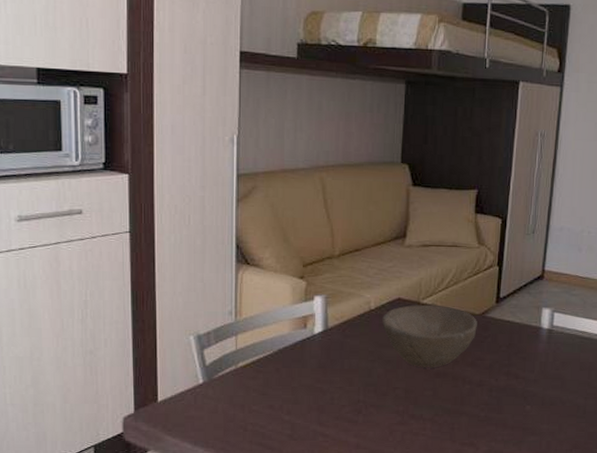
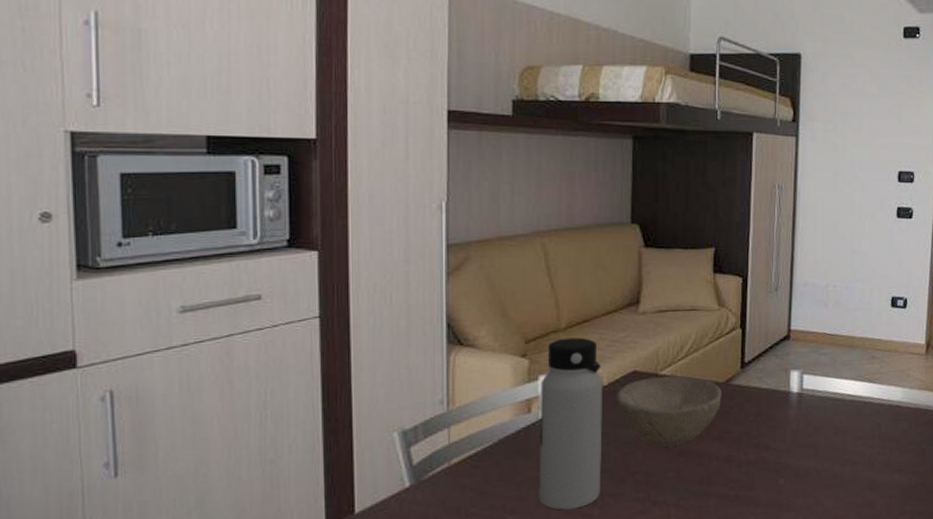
water bottle: none [311,264,371,415] -> present [539,337,603,510]

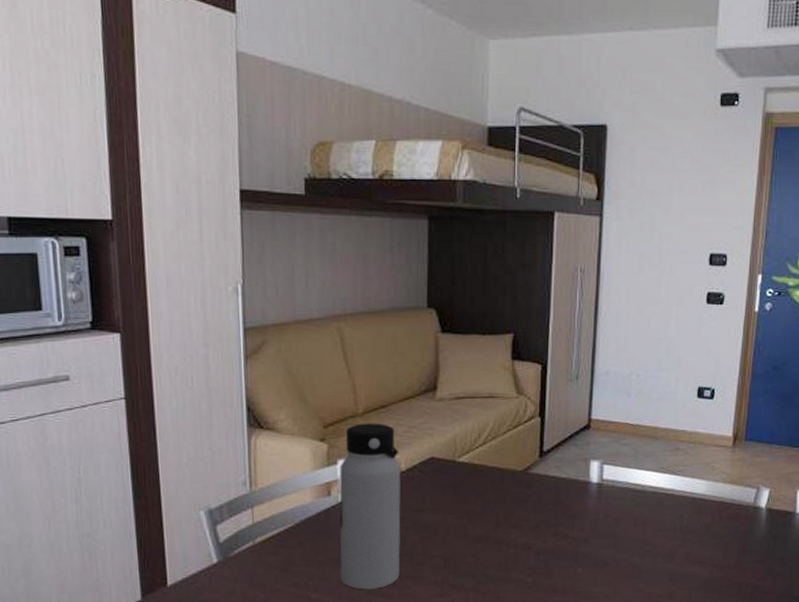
bowl: present [617,375,722,447] -> none [415,462,520,533]

